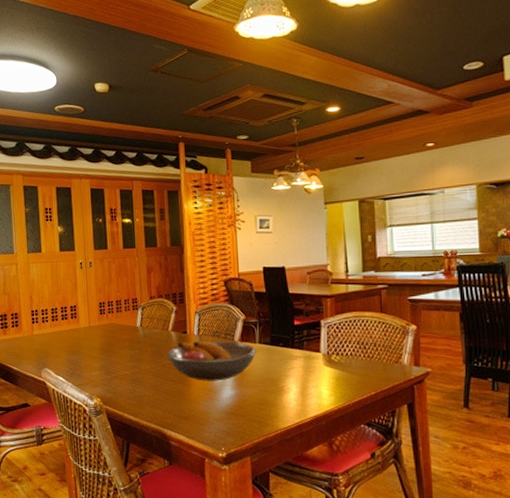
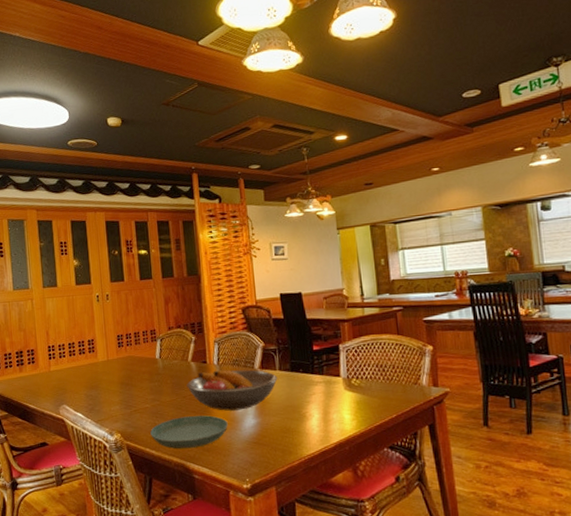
saucer: none [129,385,206,416] -> present [150,415,228,449]

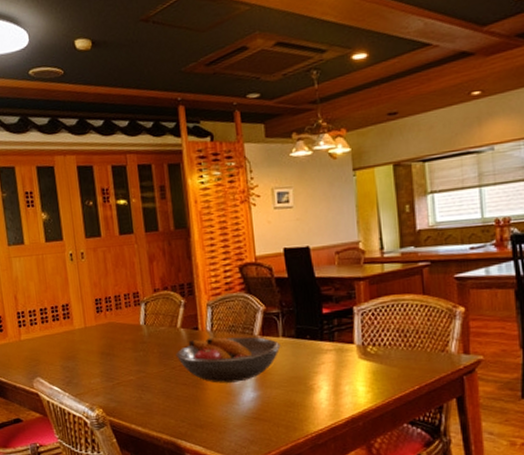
saucer: present [150,415,228,449] -> none [136,388,224,426]

